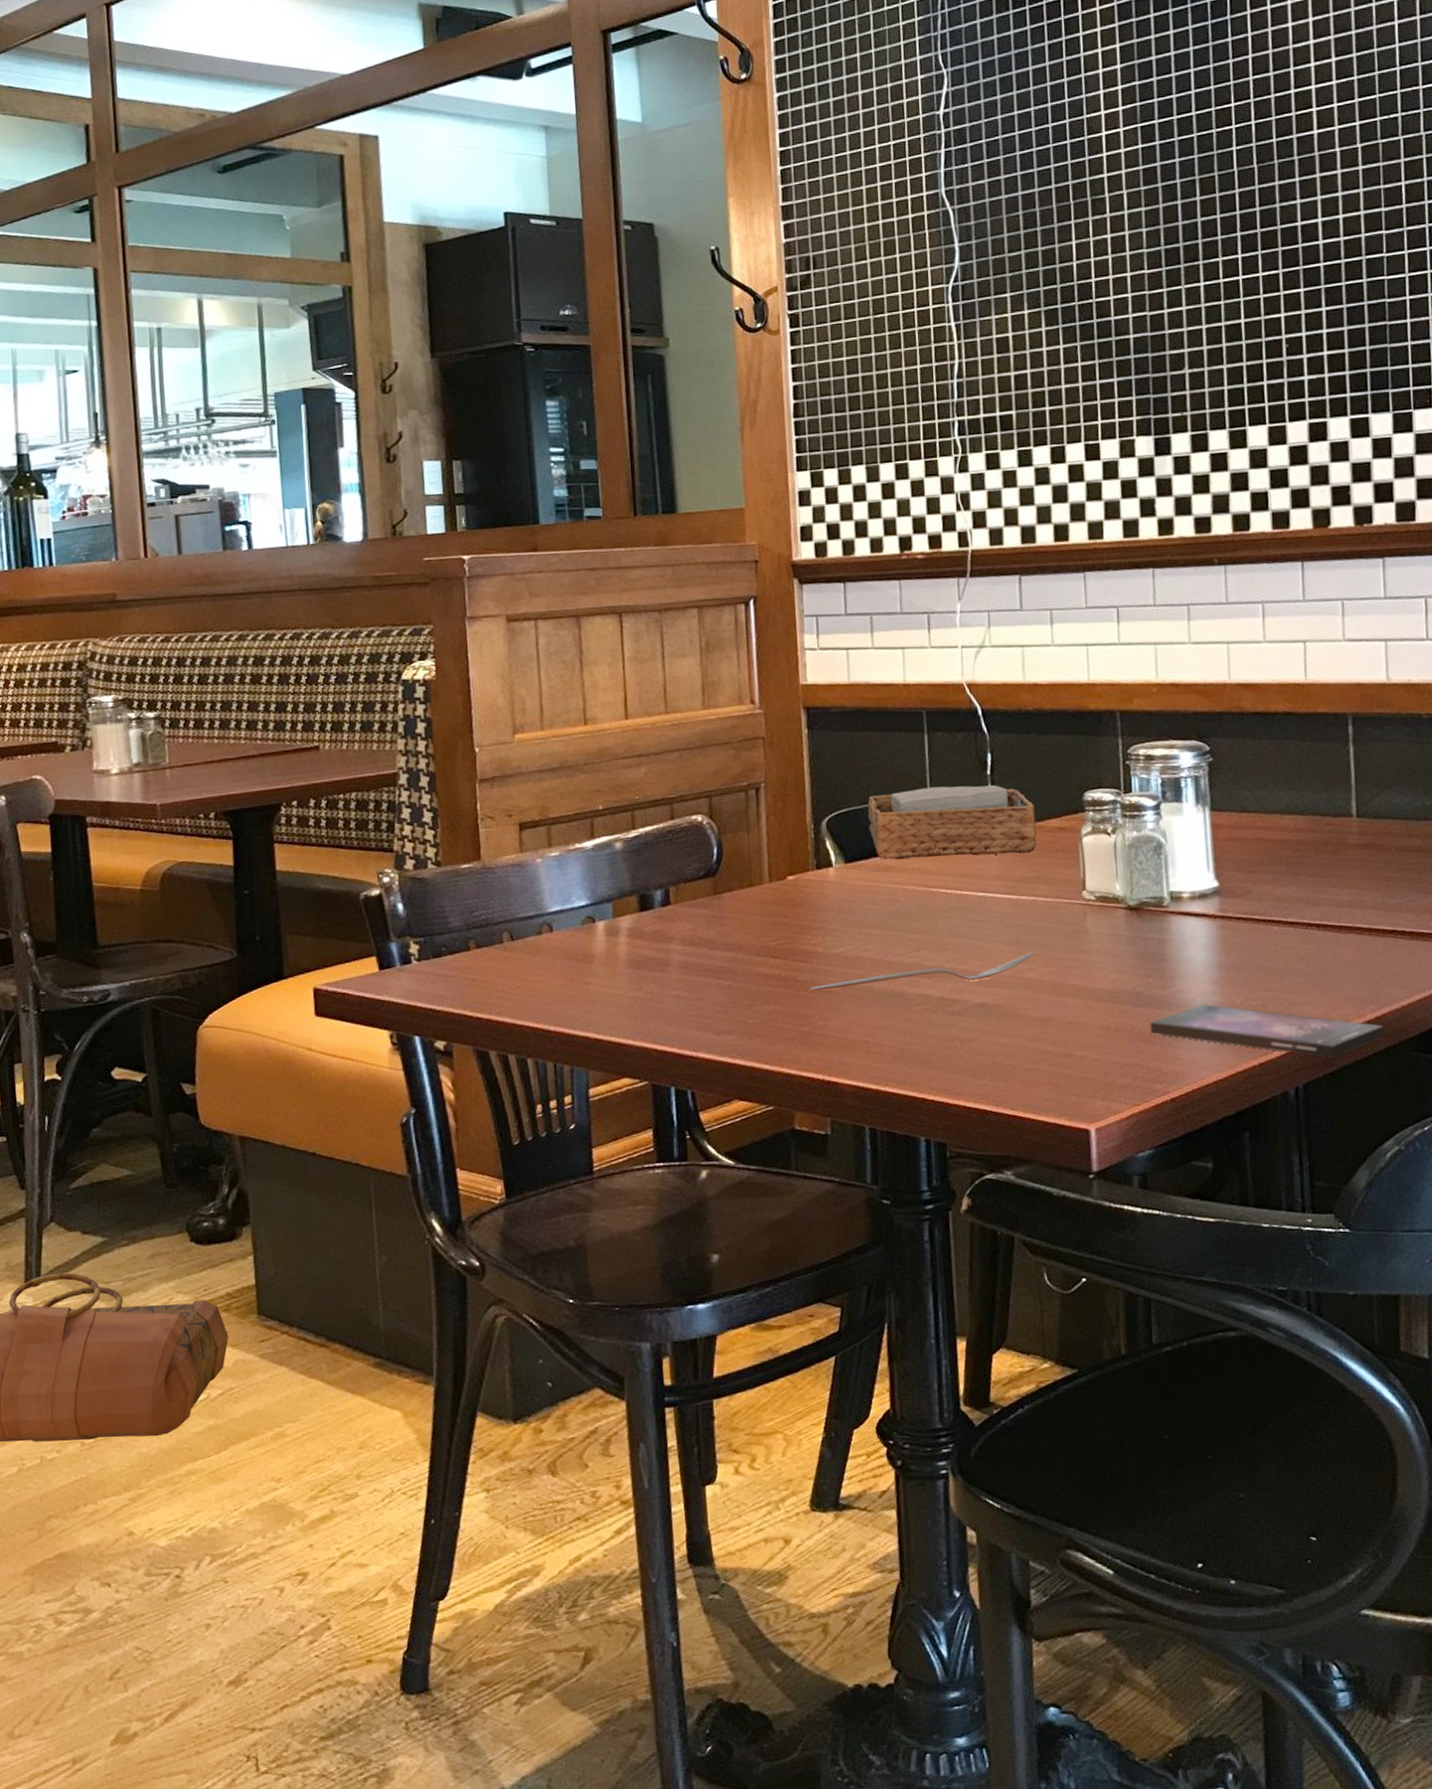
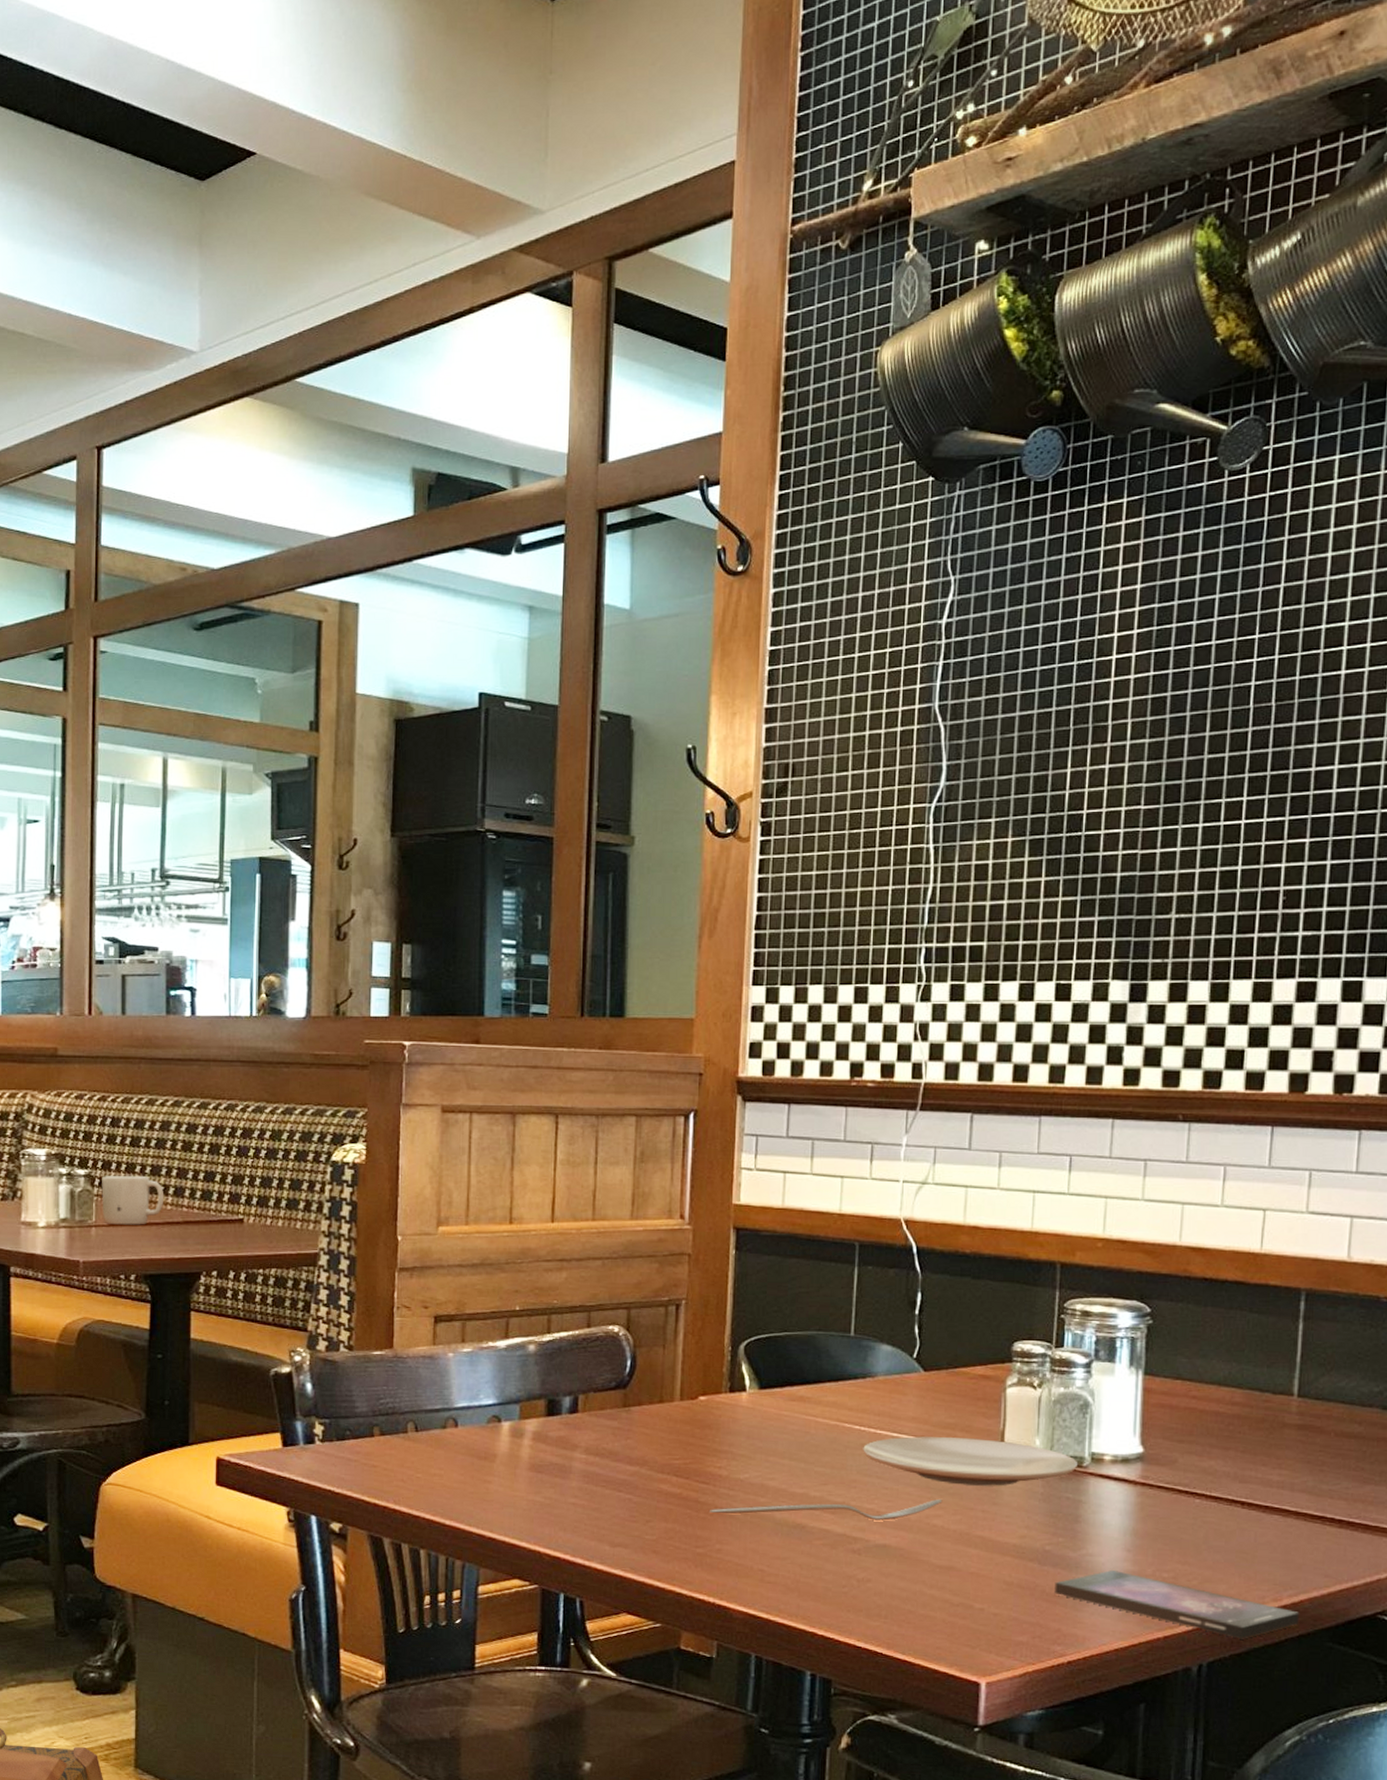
mug: none [172,713,238,765] -> present [102,1176,165,1225]
napkin holder: present [867,785,1037,860] -> none [787,1321,961,1397]
plate: none [951,889,1159,937] -> present [863,1436,1079,1486]

